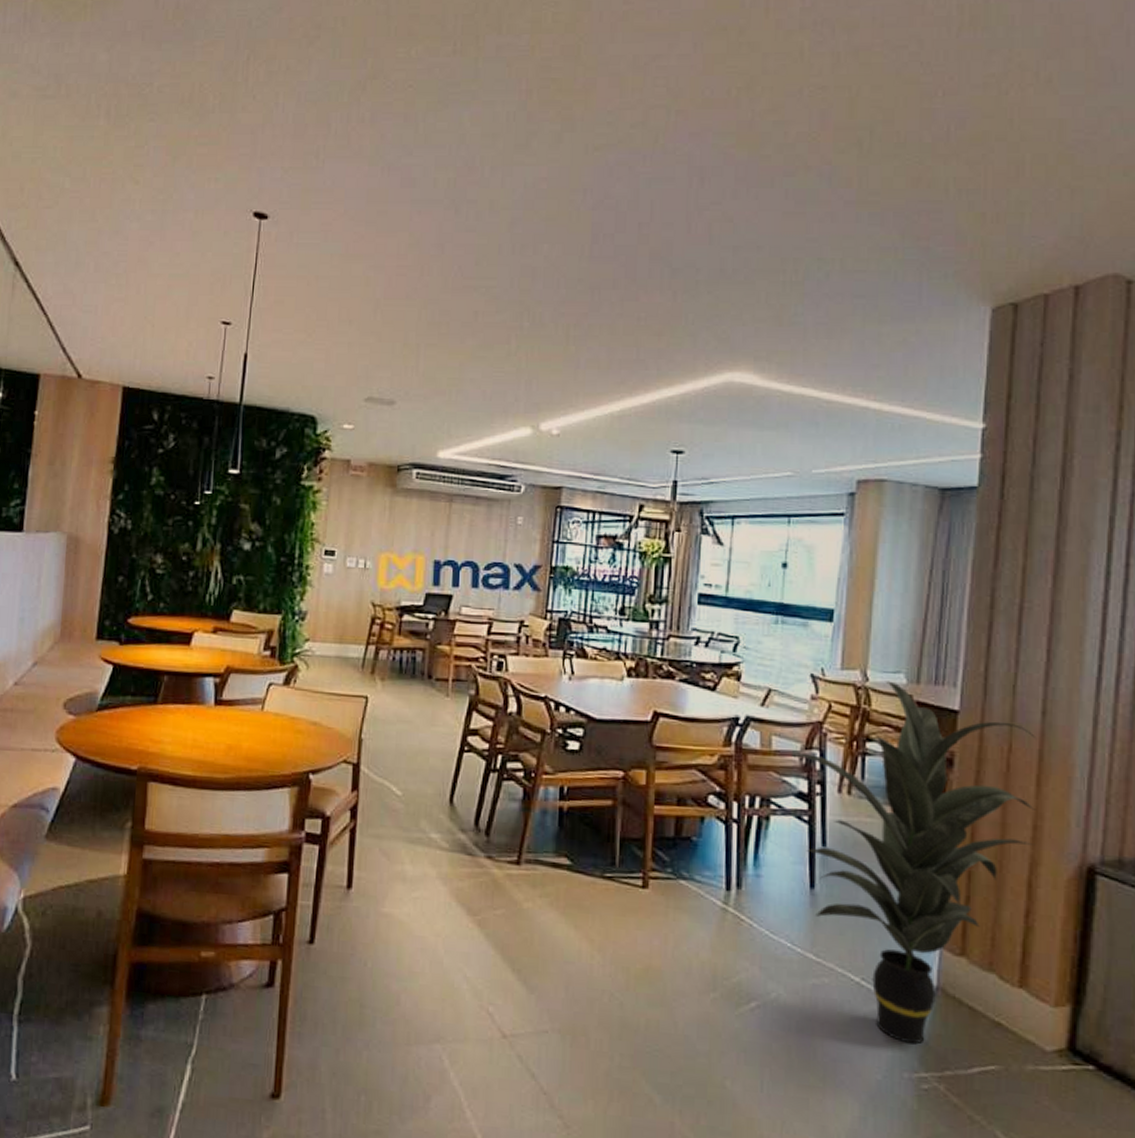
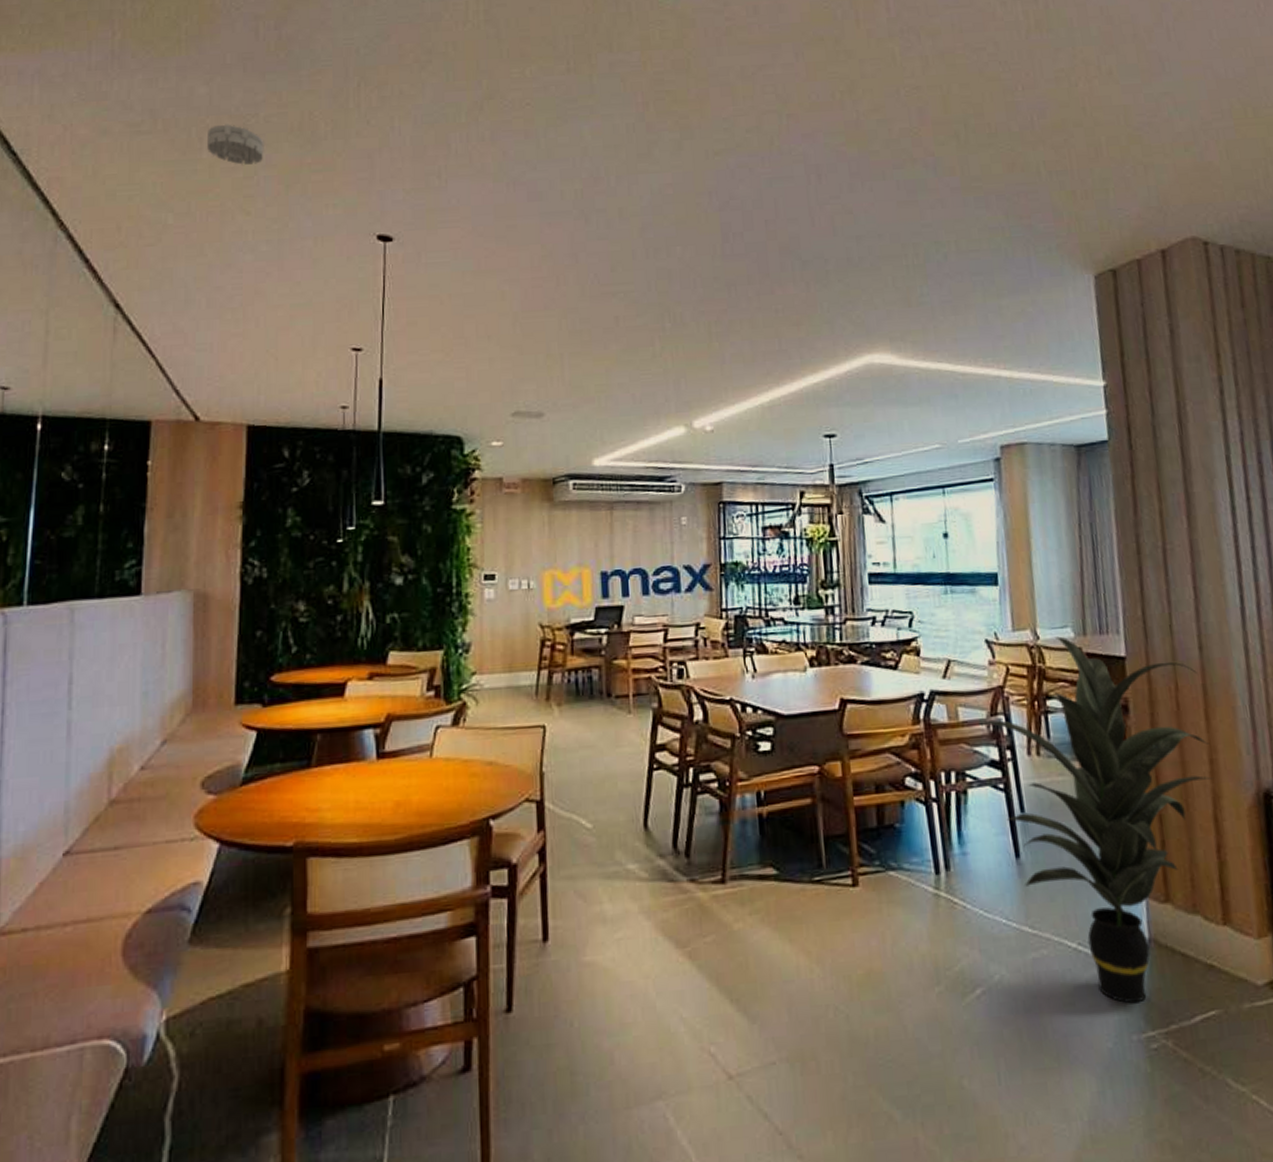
smoke detector: none [103,92,156,134] -> present [206,124,264,165]

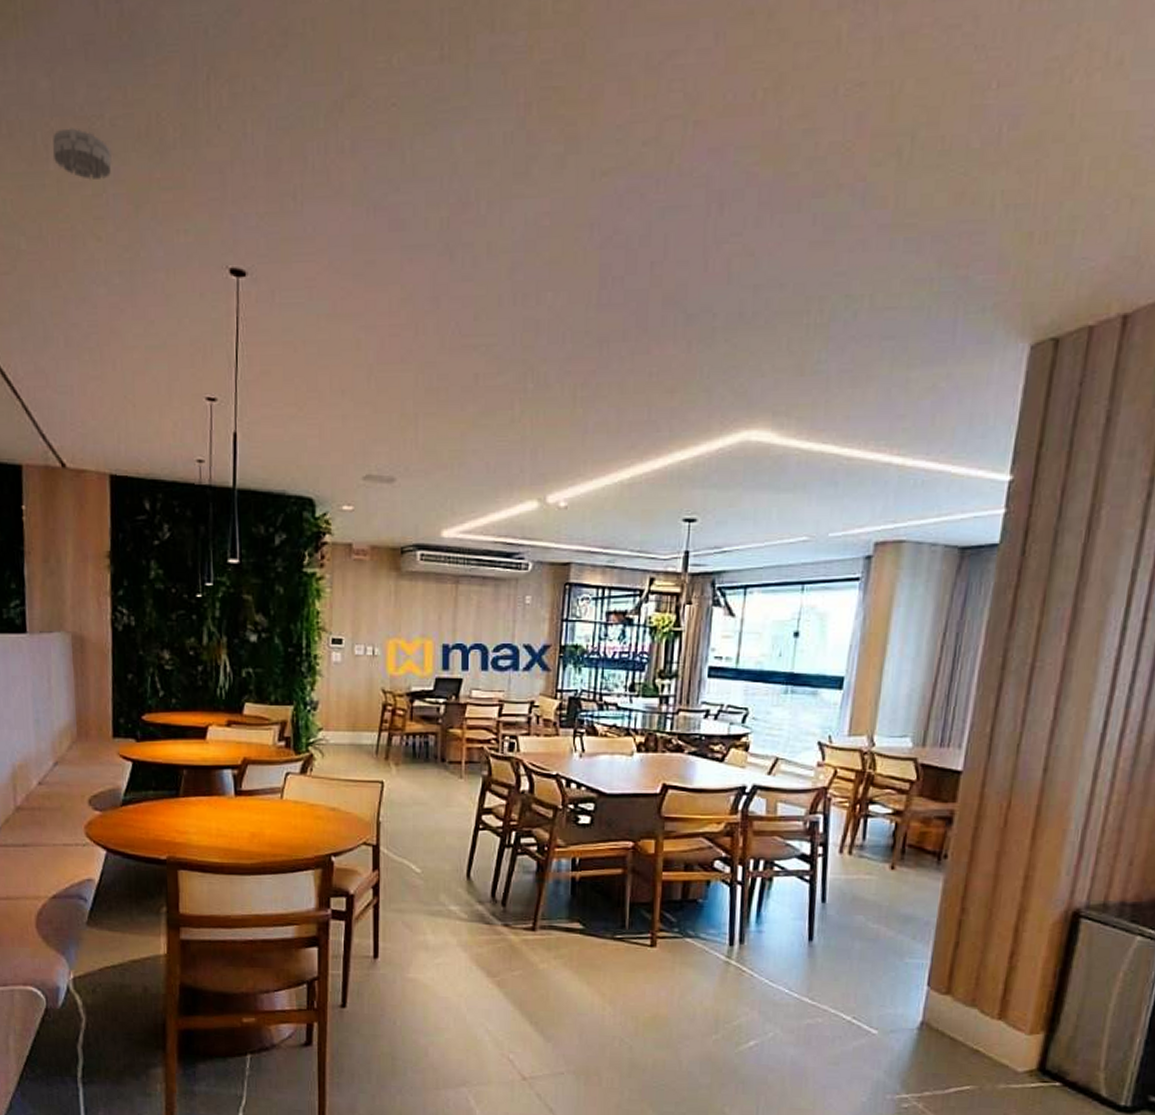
indoor plant: present [978,636,1213,1004] -> none [795,745,1035,1071]

